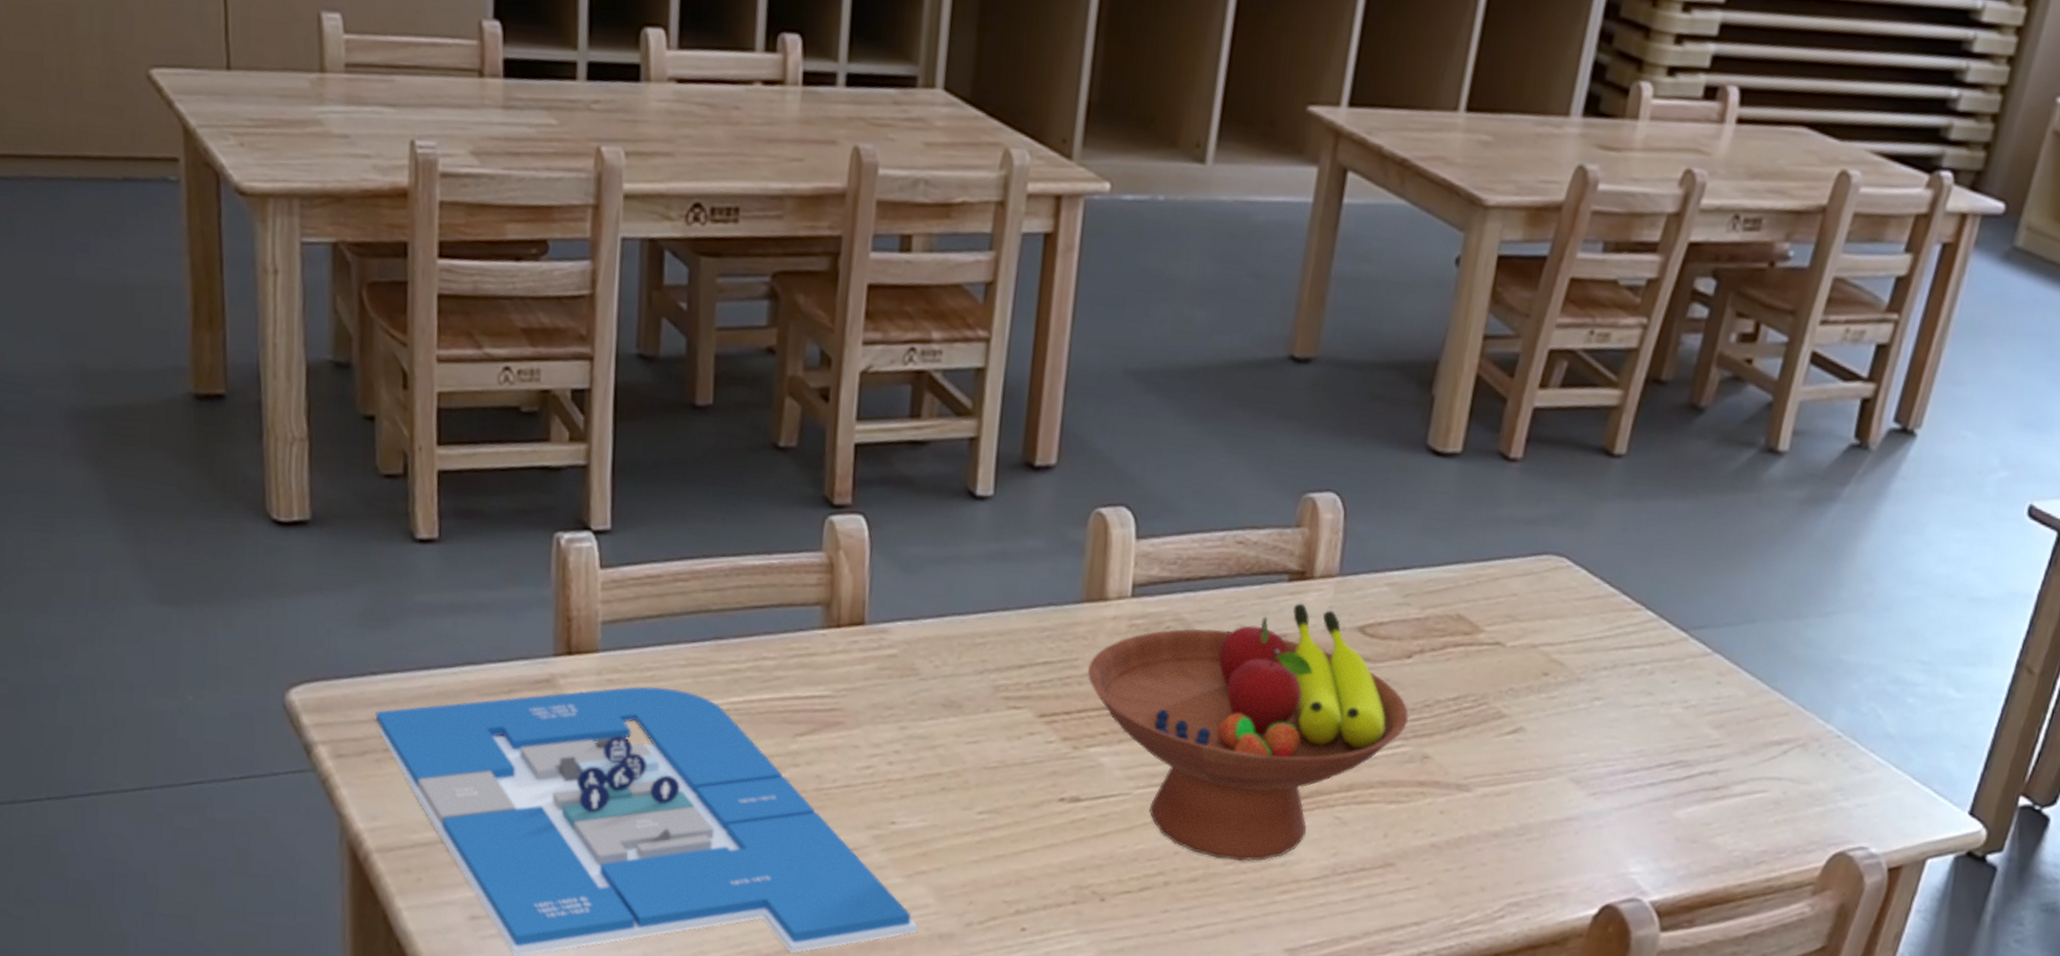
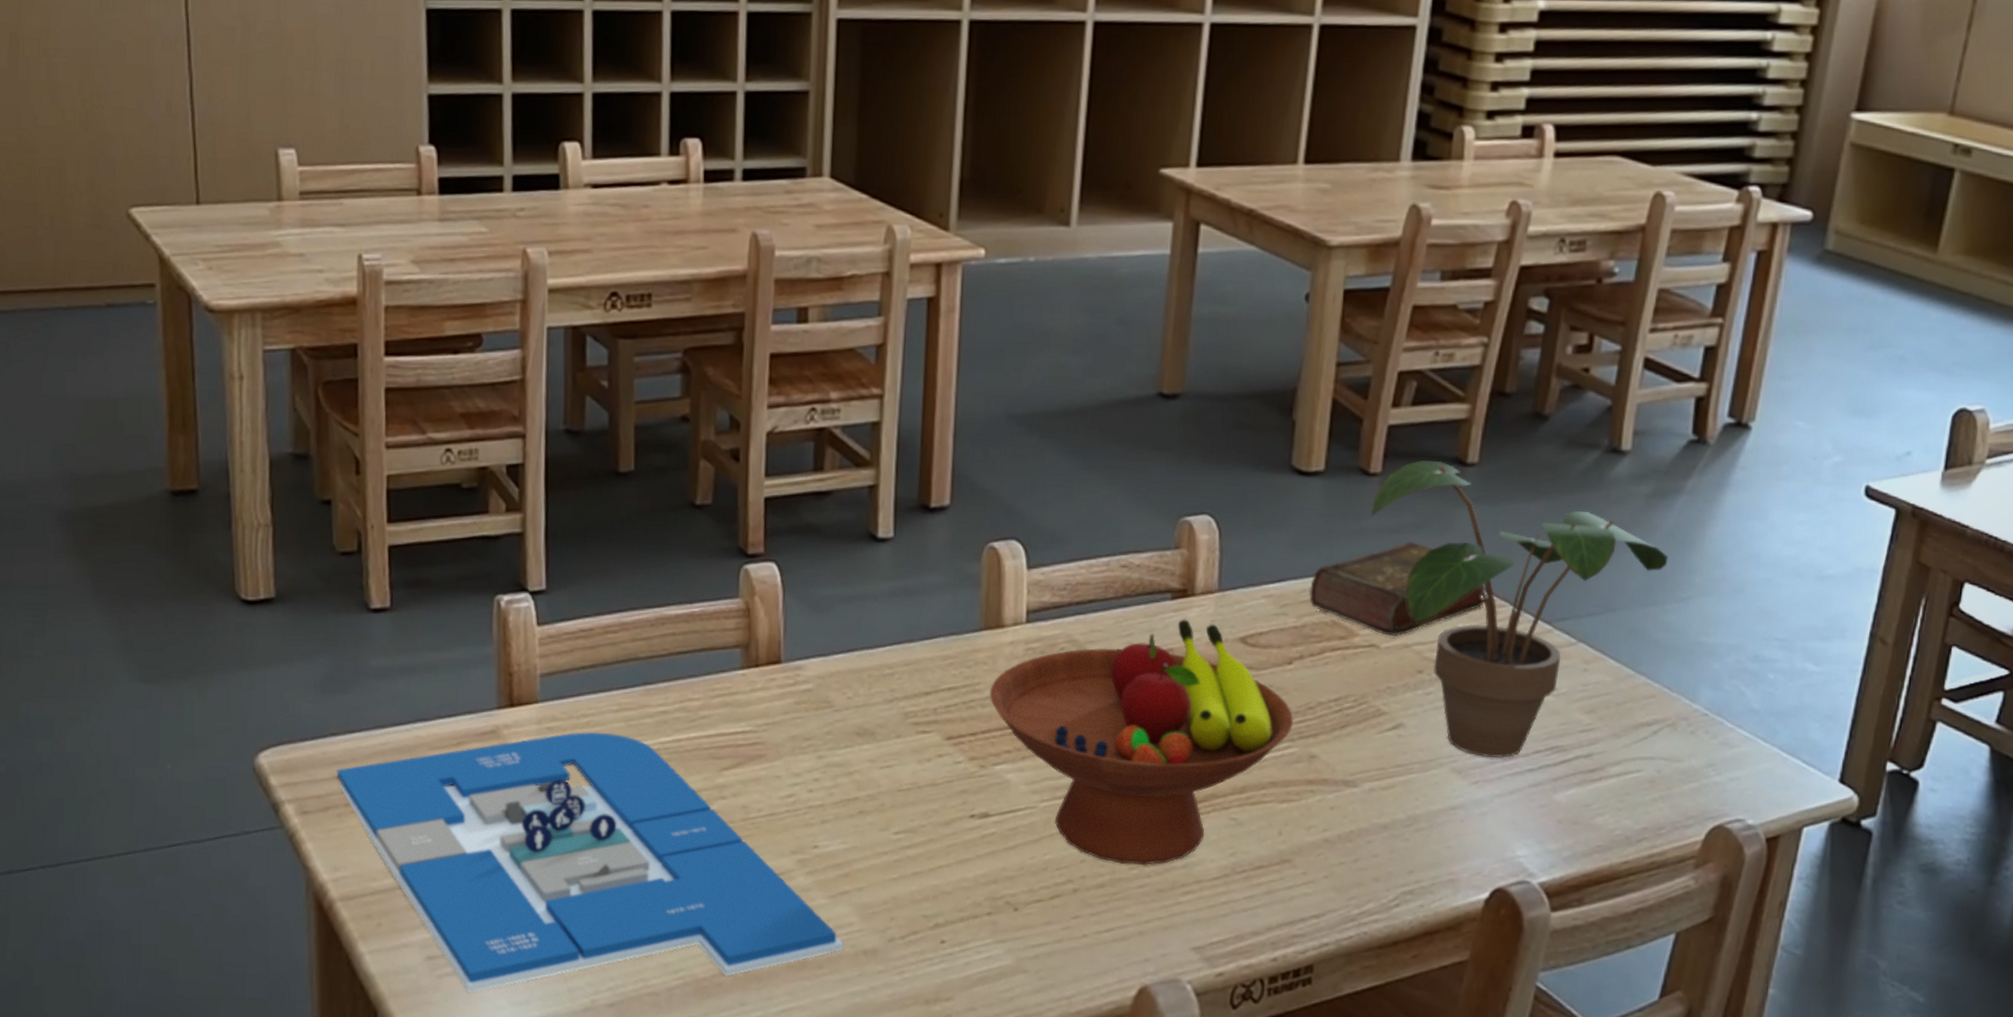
book: none [1435,535,1620,635] -> present [1309,542,1485,636]
potted plant: none [1507,448,1817,770] -> present [1370,460,1668,758]

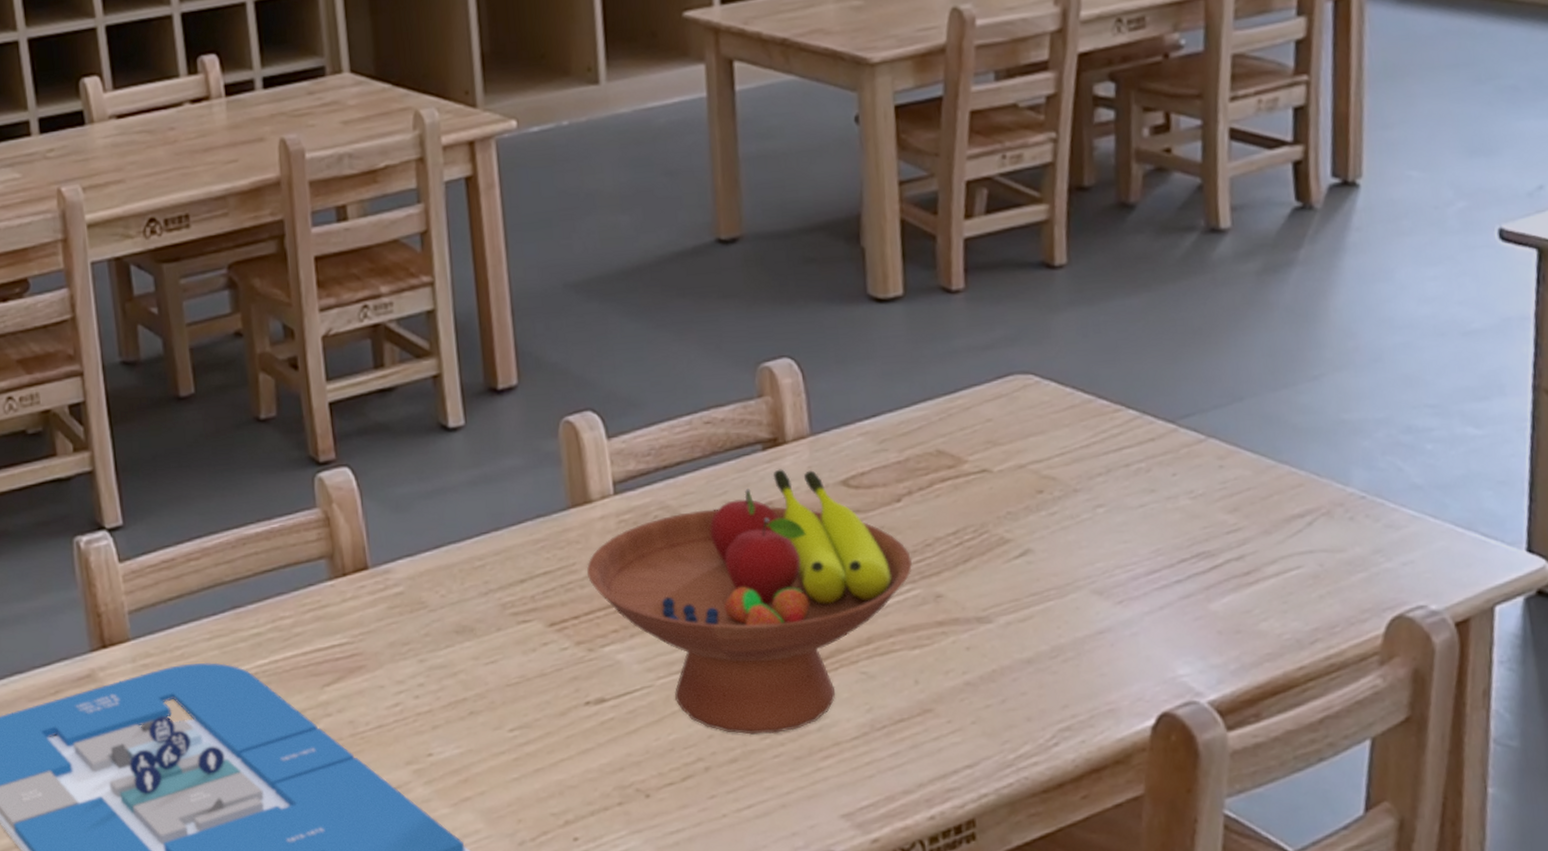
book: present [1309,542,1485,636] -> none [907,356,1098,458]
potted plant: present [1370,460,1668,758] -> none [959,268,1292,574]

